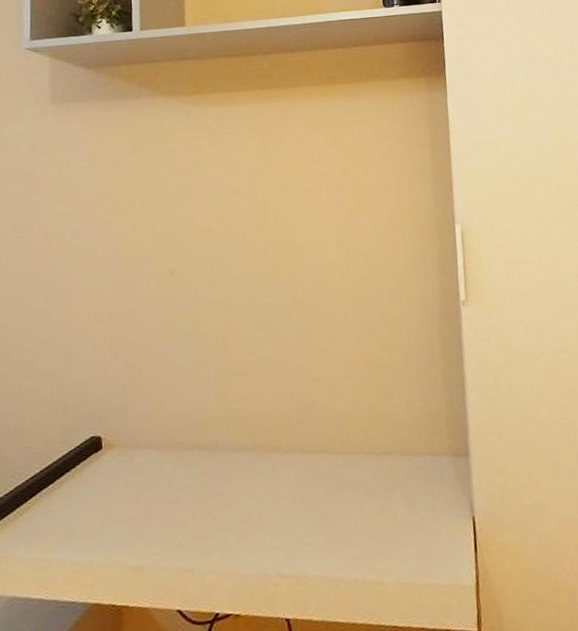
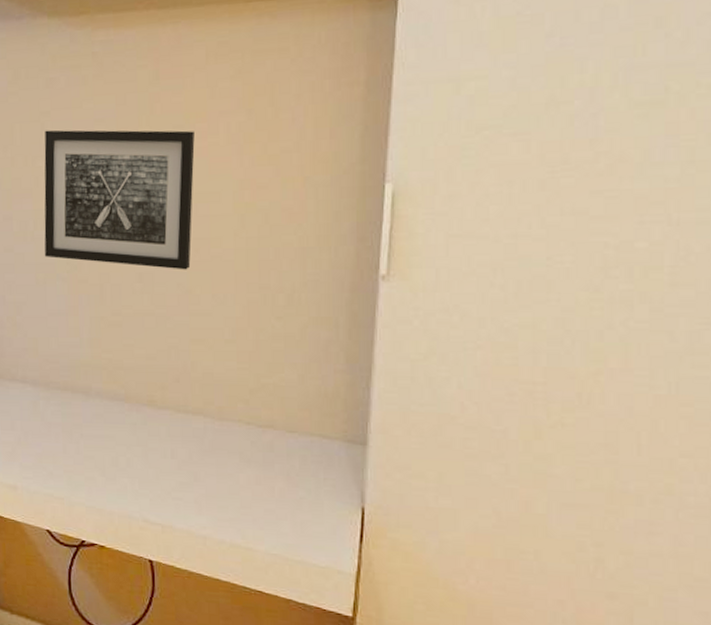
wall art: none [164,190,305,316] -> present [44,130,195,270]

